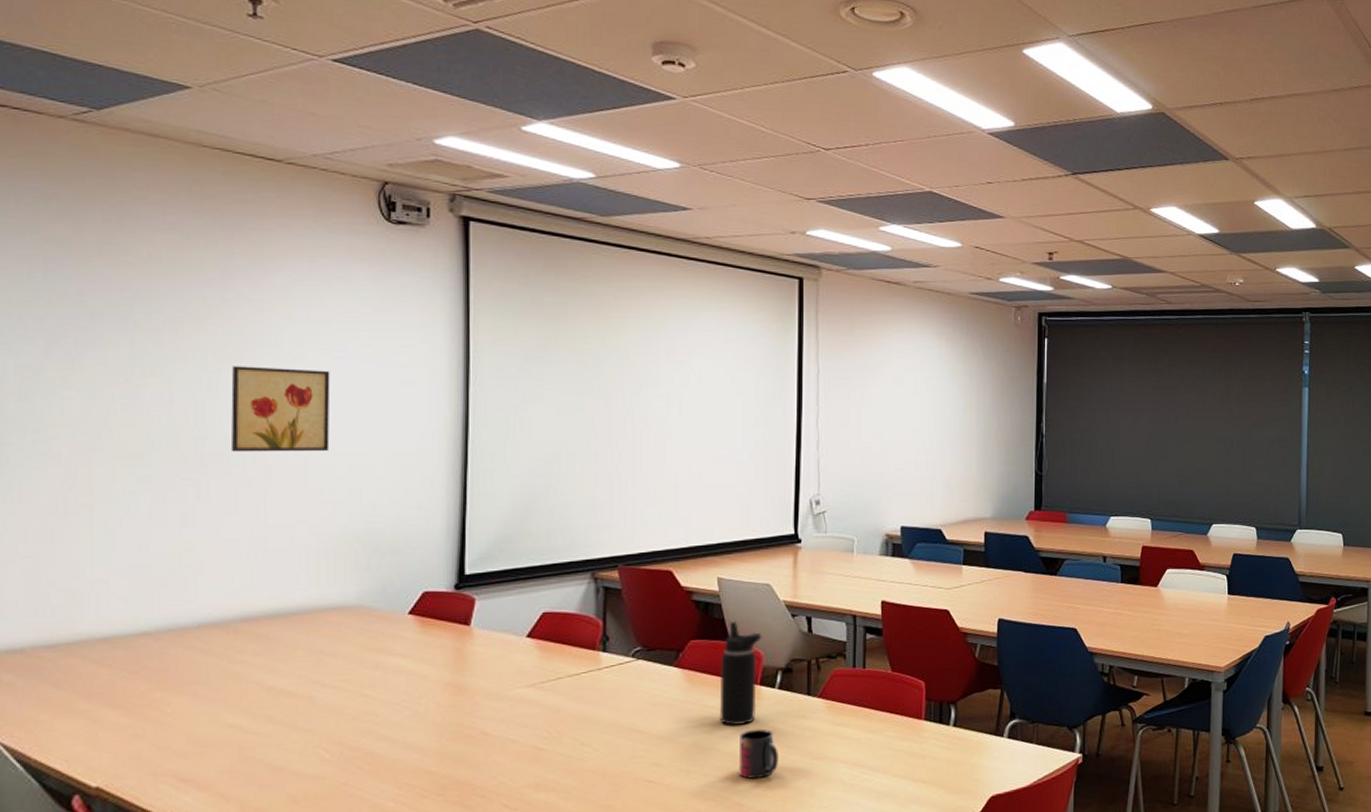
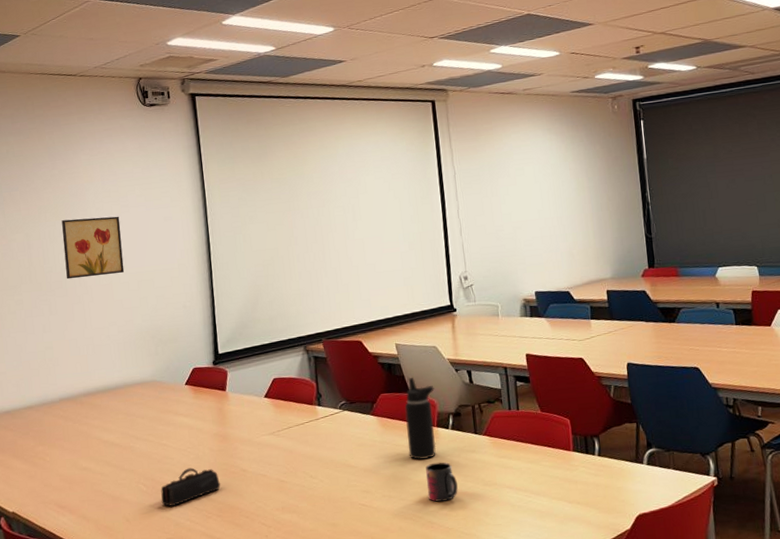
pencil case: none [351,728,447,782] -> present [161,467,221,507]

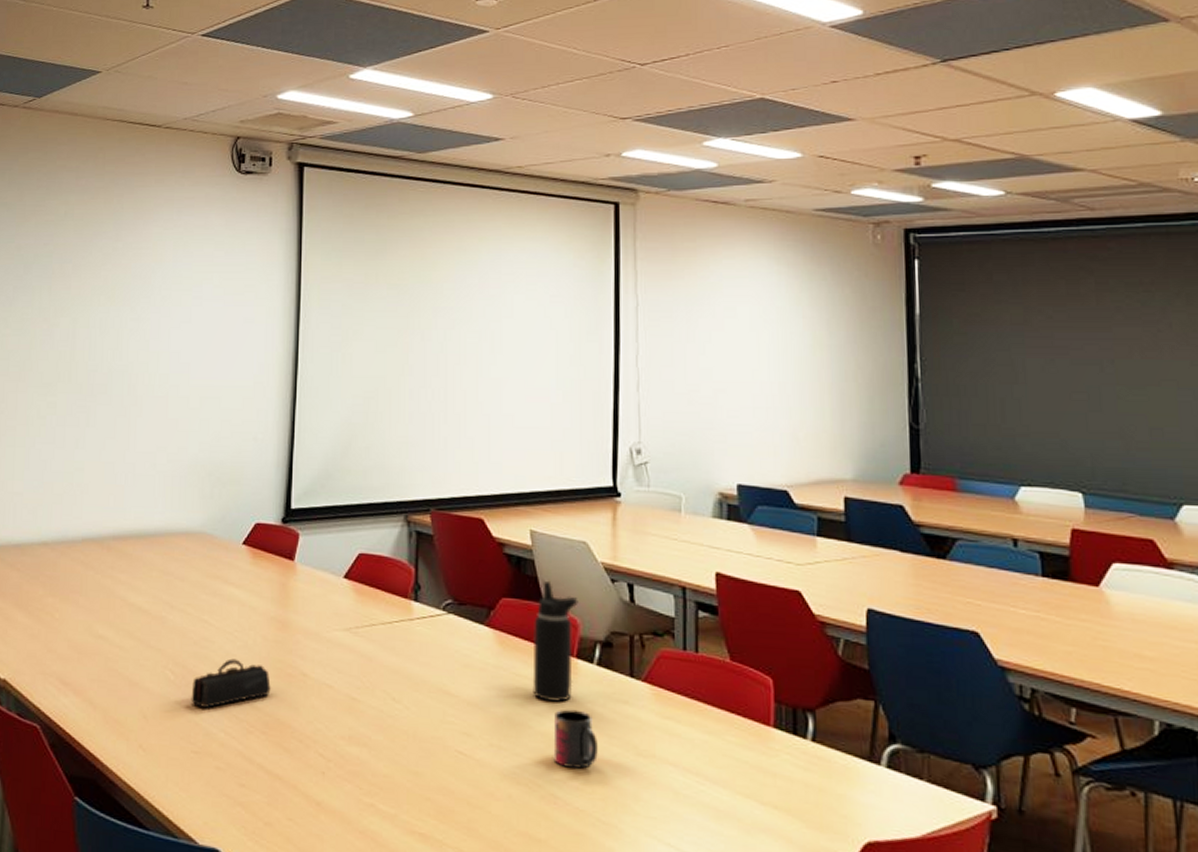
wall art: present [61,216,125,280] -> none [113,307,189,385]

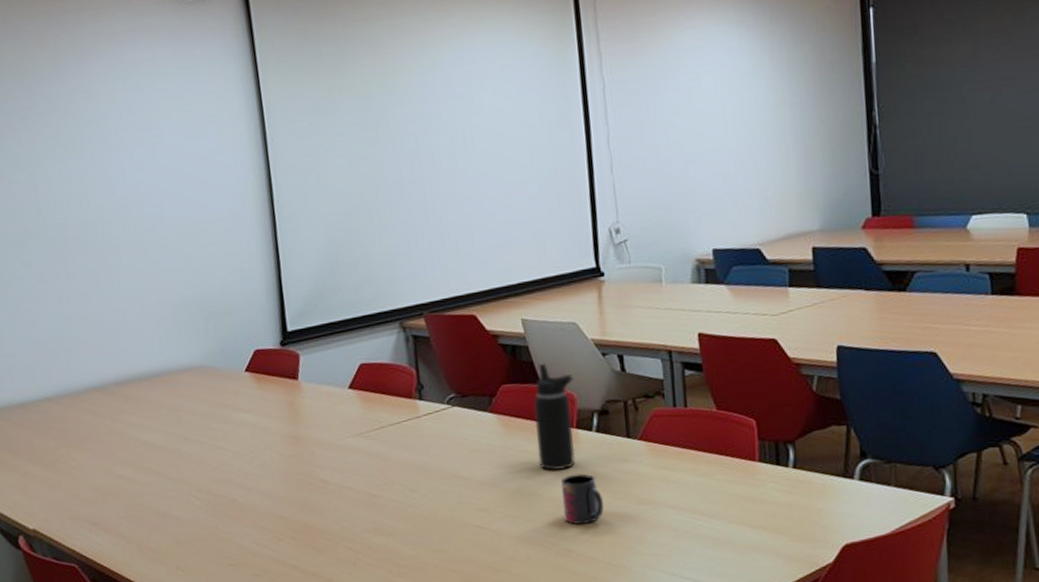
pencil case: present [191,658,271,709] -> none [218,477,294,526]

